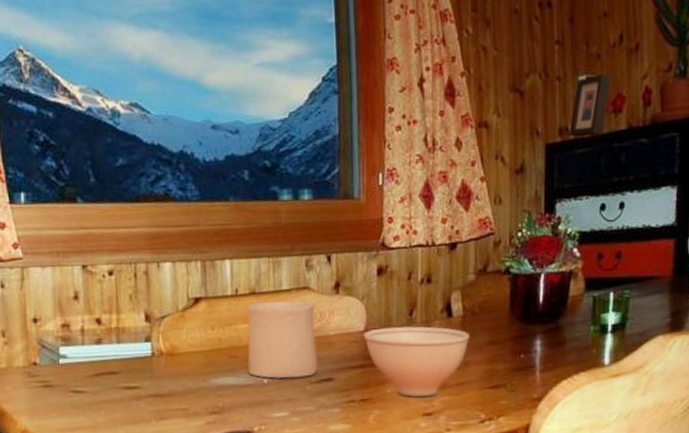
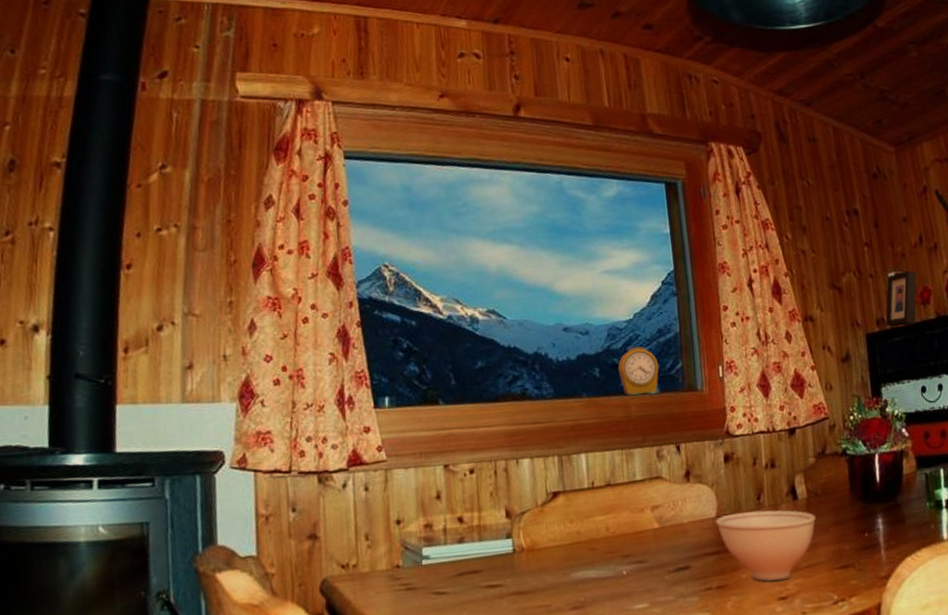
mug: present [246,300,318,379] -> none [603,490,675,570]
alarm clock: none [269,148,314,201] -> present [618,346,659,395]

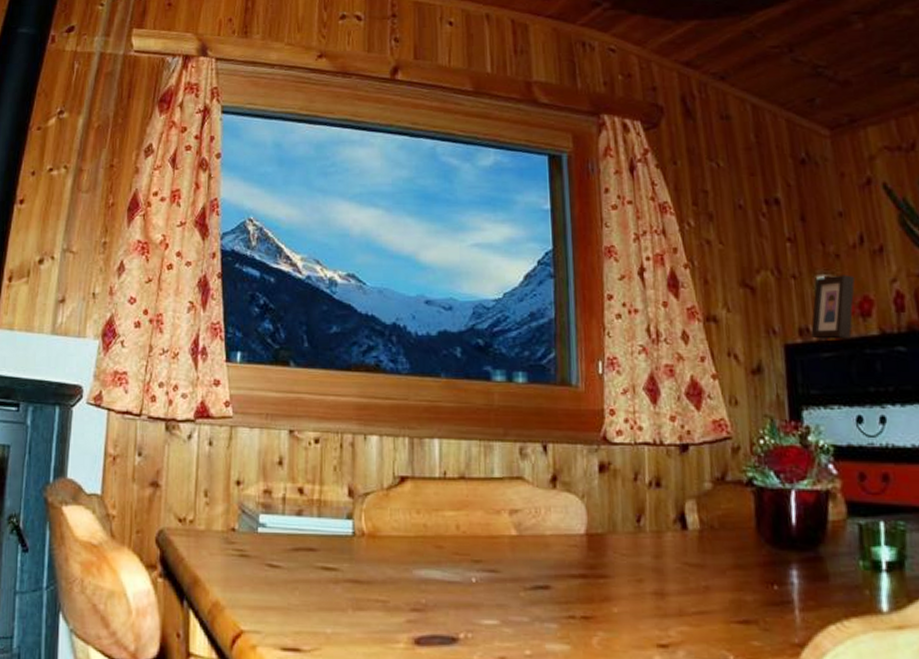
alarm clock: present [618,346,659,395] -> none [481,329,529,381]
bowl: present [715,510,816,581] -> none [584,533,710,624]

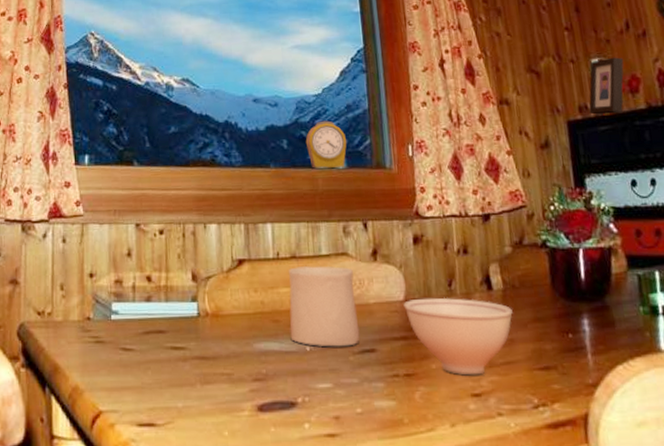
mug: none [454,489,533,581] -> present [288,266,360,347]
alarm clock: none [481,329,529,381] -> present [305,120,347,169]
bowl: none [584,533,710,624] -> present [403,297,513,376]

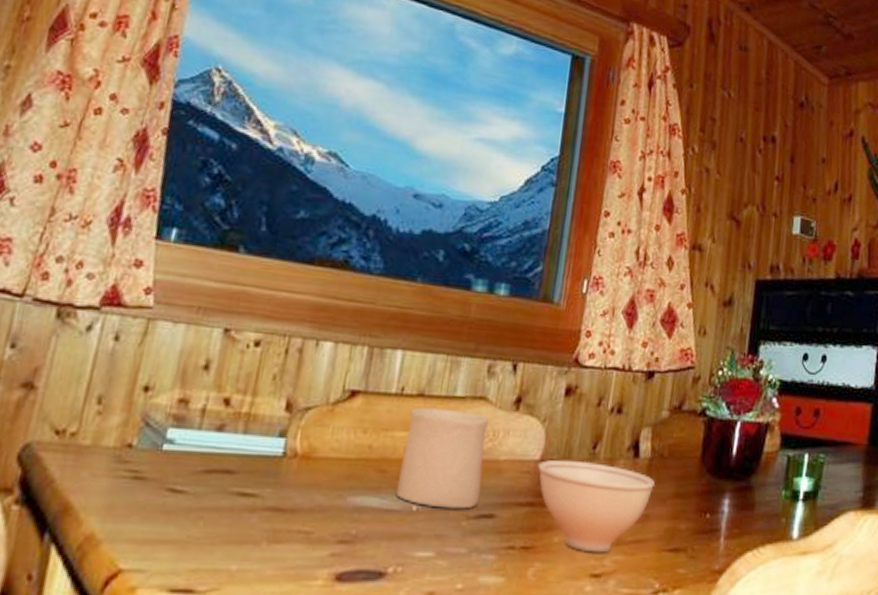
alarm clock: present [305,120,347,169] -> none [466,234,516,294]
picture frame: present [589,57,624,115] -> none [780,218,825,280]

